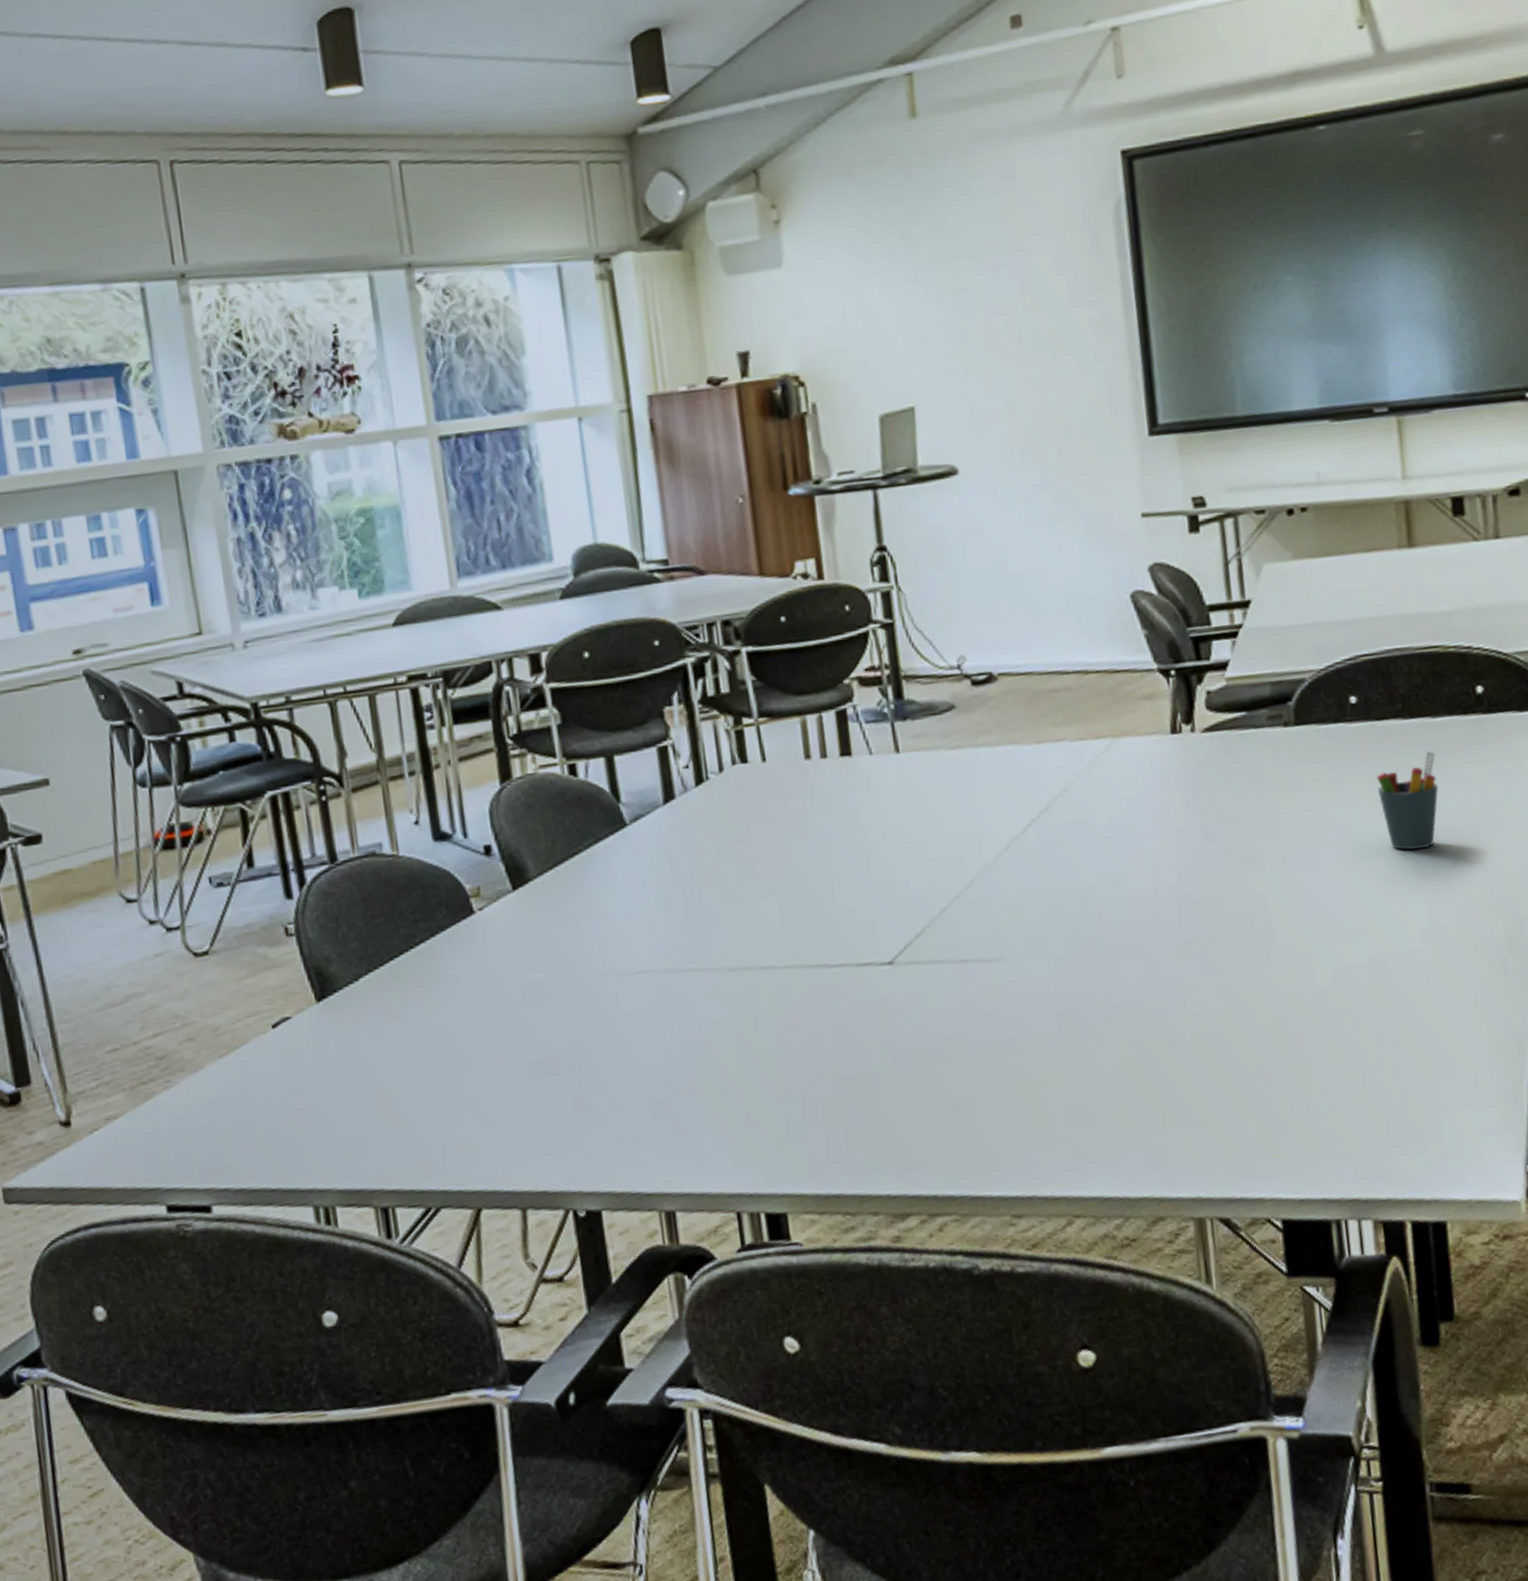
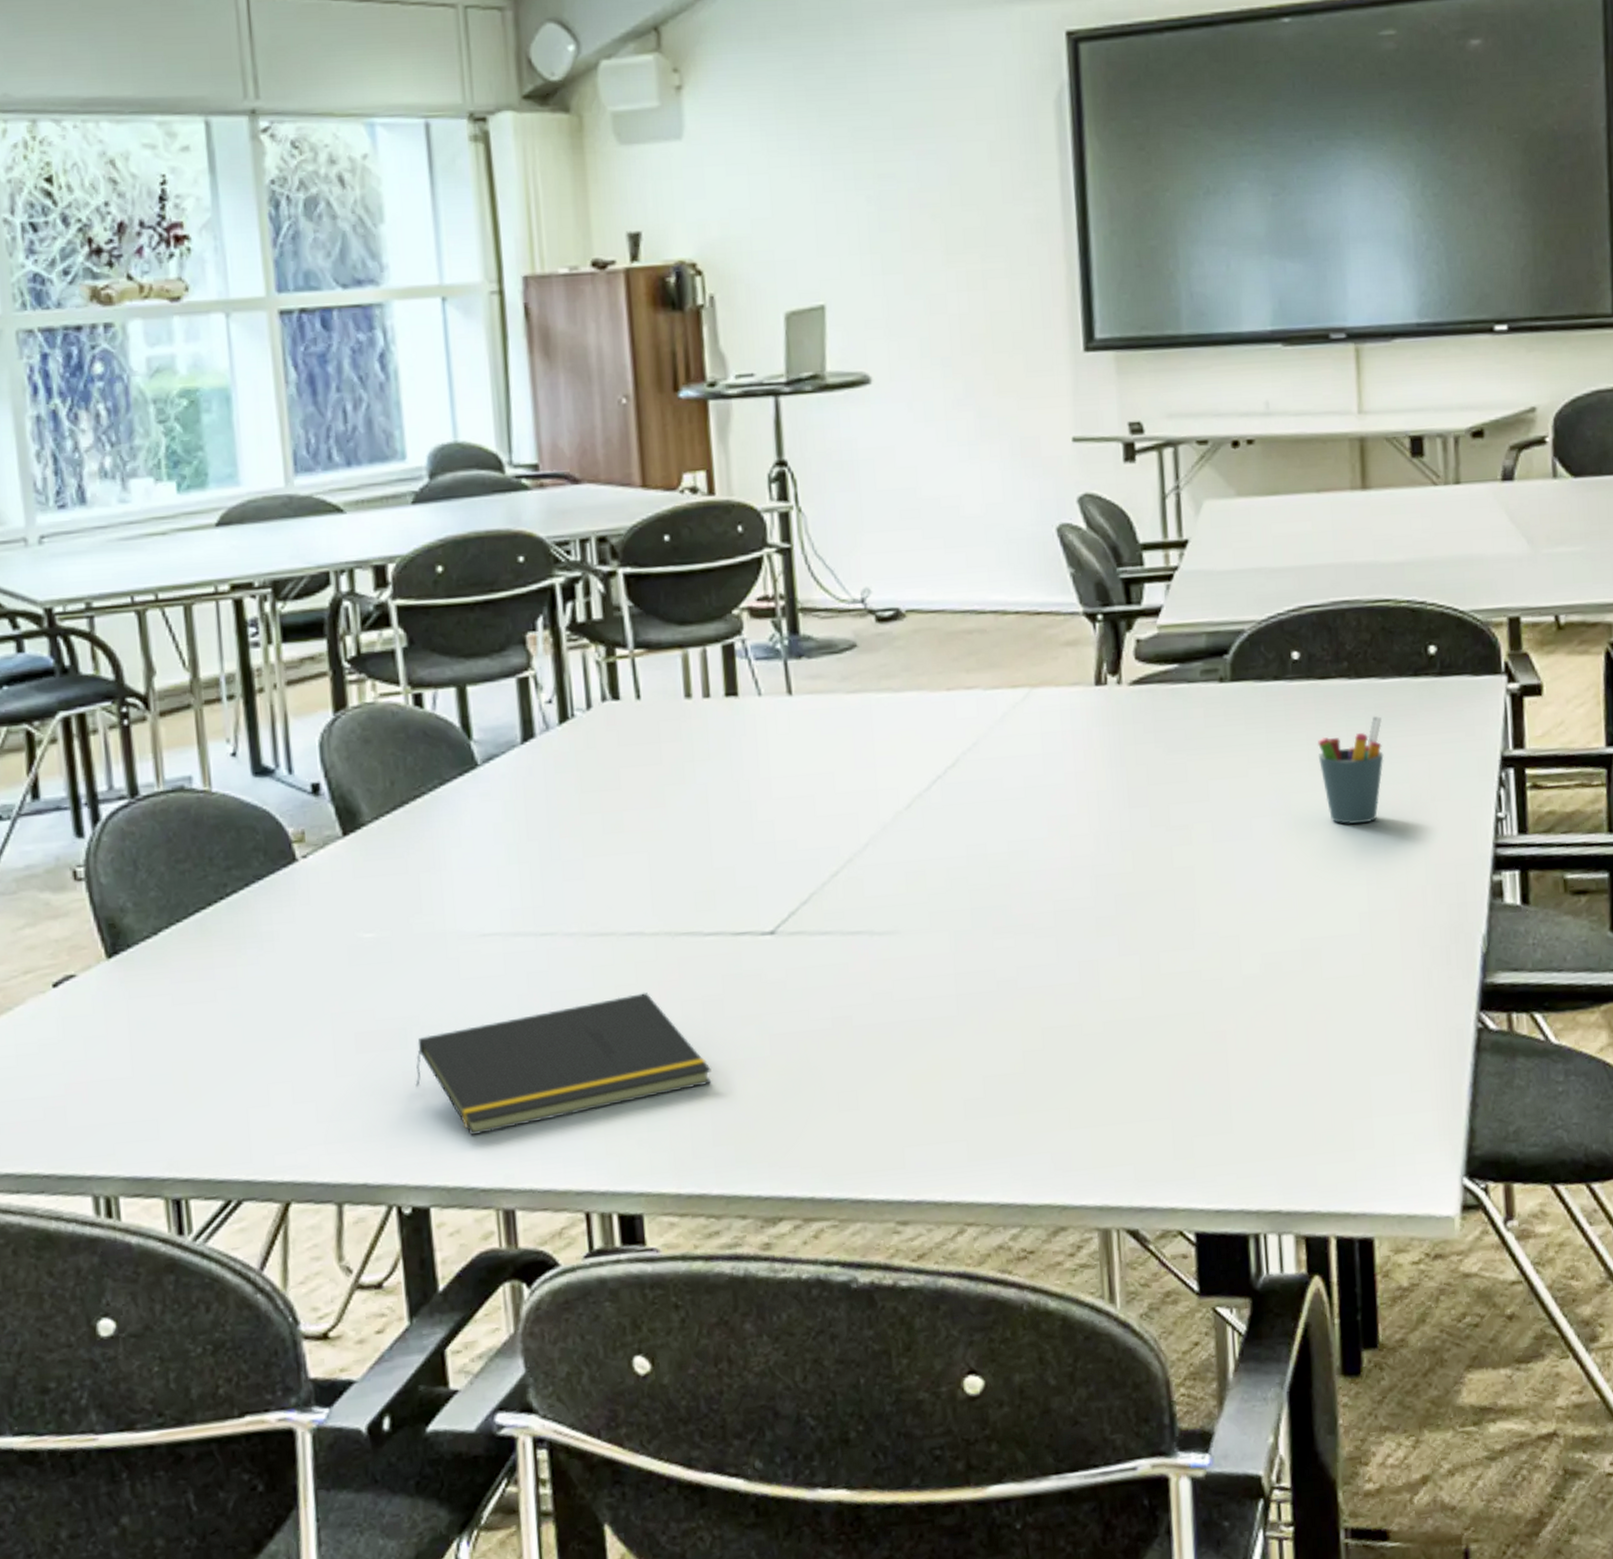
notepad: none [584,1018,843,1147] -> present [415,992,712,1135]

